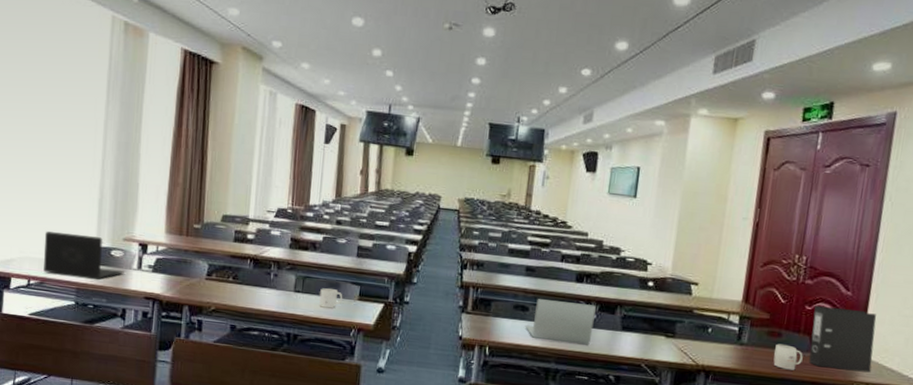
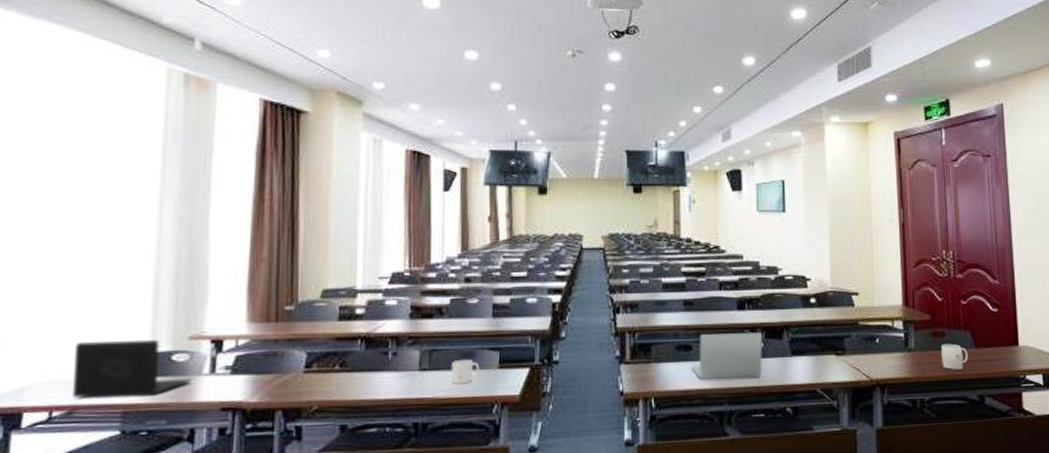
binder: present [809,306,877,373] -> none [969,298,1030,362]

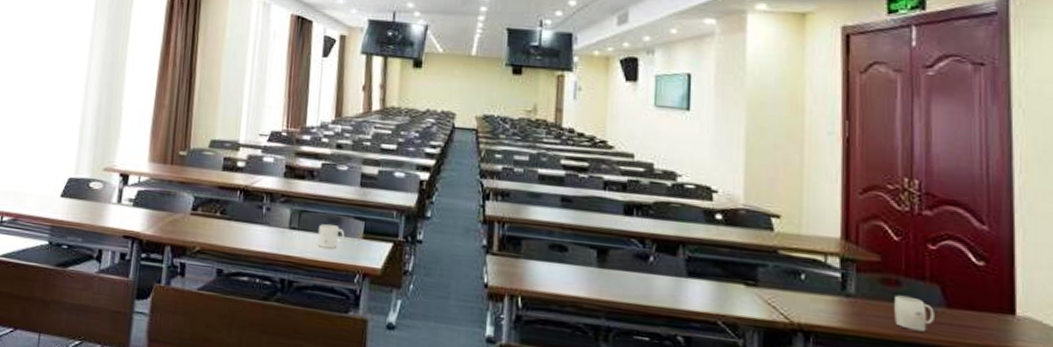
laptop: present [73,340,191,398] -> none [18,161,103,215]
laptop: present [690,332,763,381] -> none [564,236,653,296]

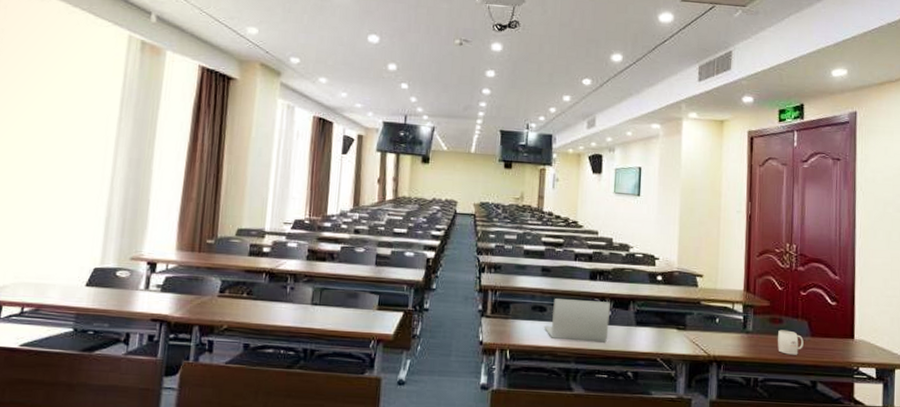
mug: present [317,224,345,249] -> none [337,299,362,320]
laptop: none [564,236,653,296] -> present [543,298,611,343]

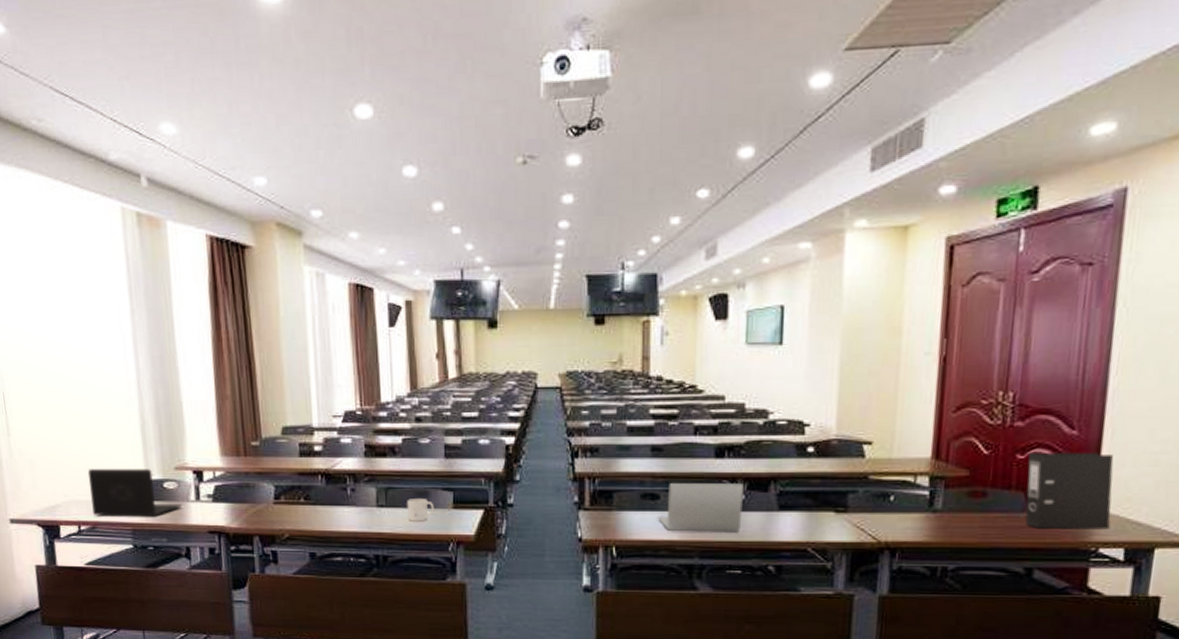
laptop: none [40,254,130,303] -> present [87,469,182,517]
mug: none [337,299,362,320] -> present [407,499,435,522]
mug: present [777,330,804,355] -> none [977,505,1017,536]
binder: none [808,291,865,353] -> present [1025,453,1114,530]

